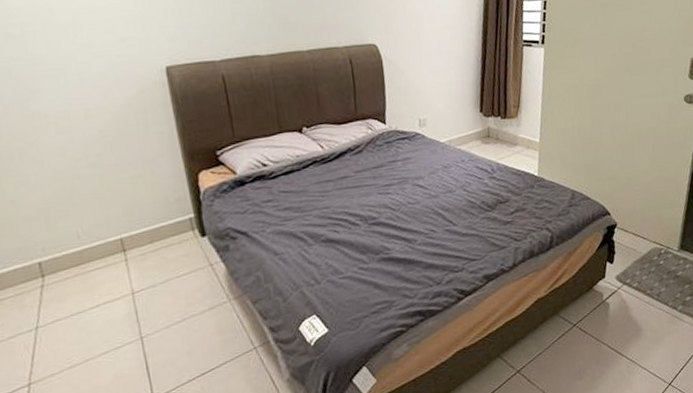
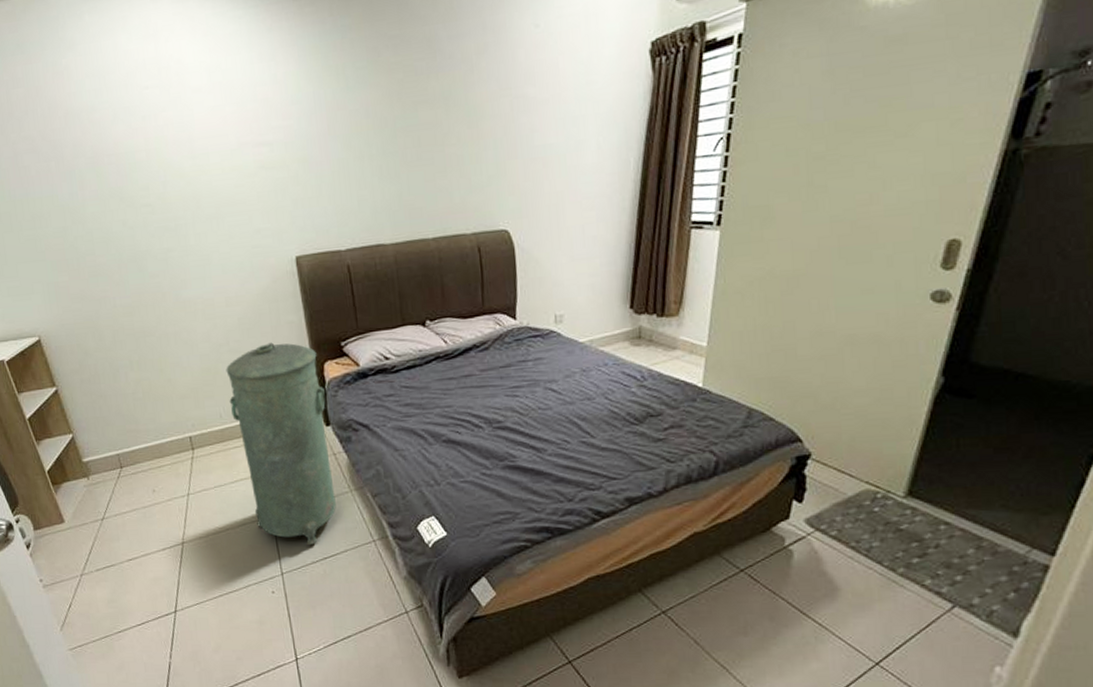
trash can: none [84,154,214,364] -> present [226,342,336,546]

